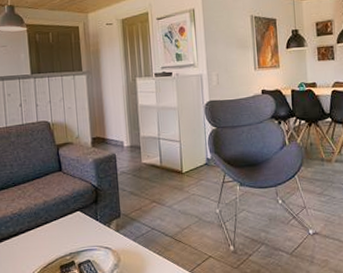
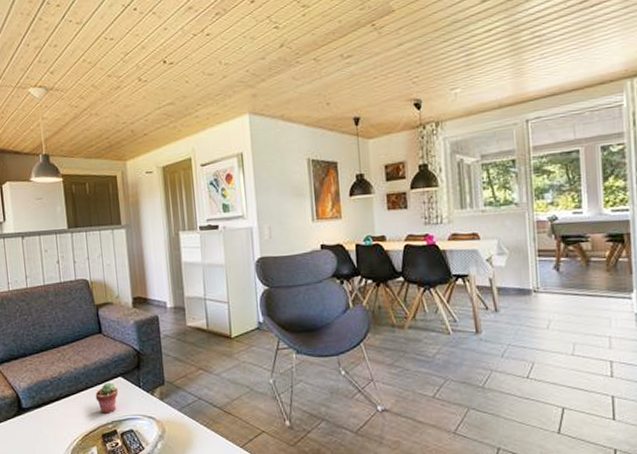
potted succulent: none [54,217,77,246] -> present [95,383,119,414]

